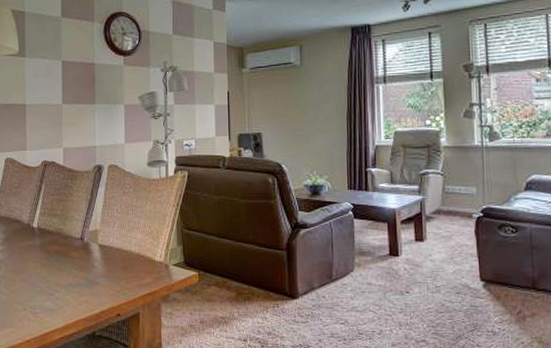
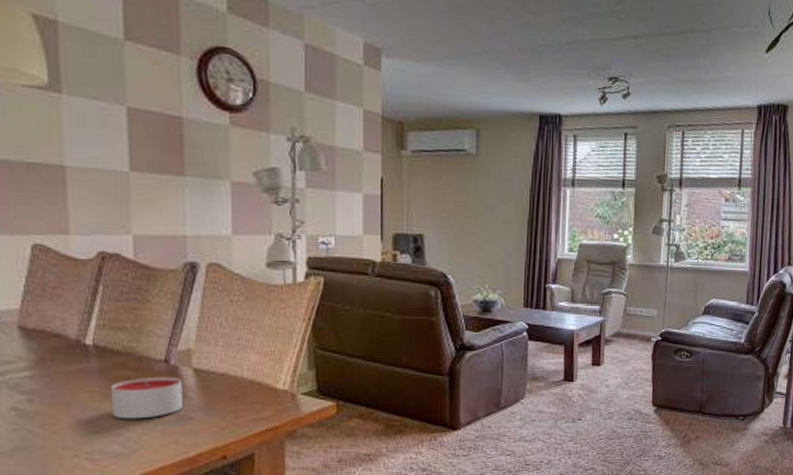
candle: none [47,250,91,283] -> present [111,376,182,419]

